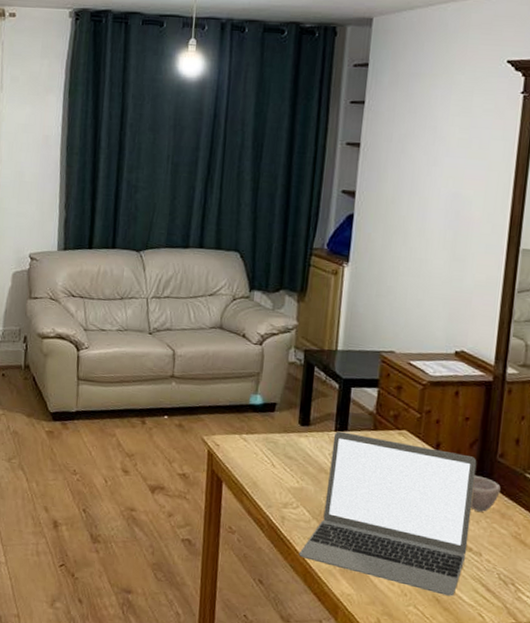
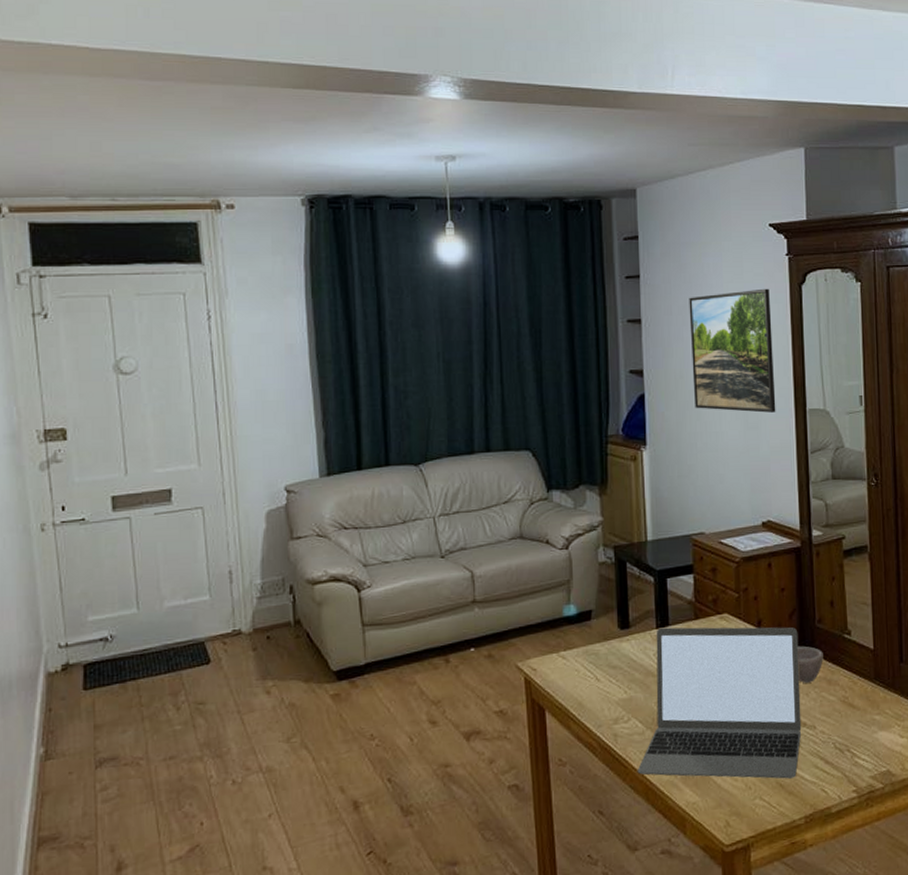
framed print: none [402,124,498,248] -> present [689,288,776,413]

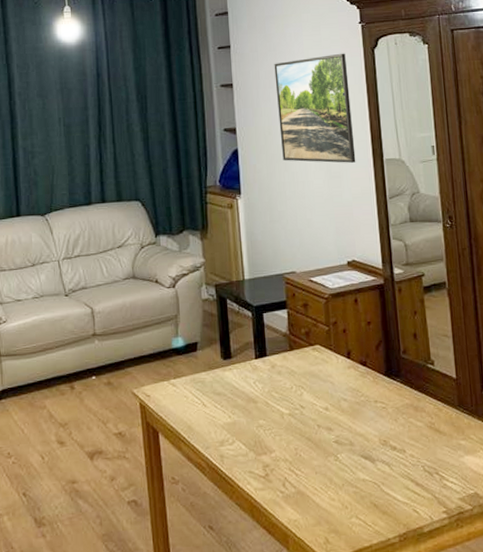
laptop: present [637,627,802,779] -> none [242,357,392,499]
cup: present [797,646,824,683] -> none [385,375,410,410]

